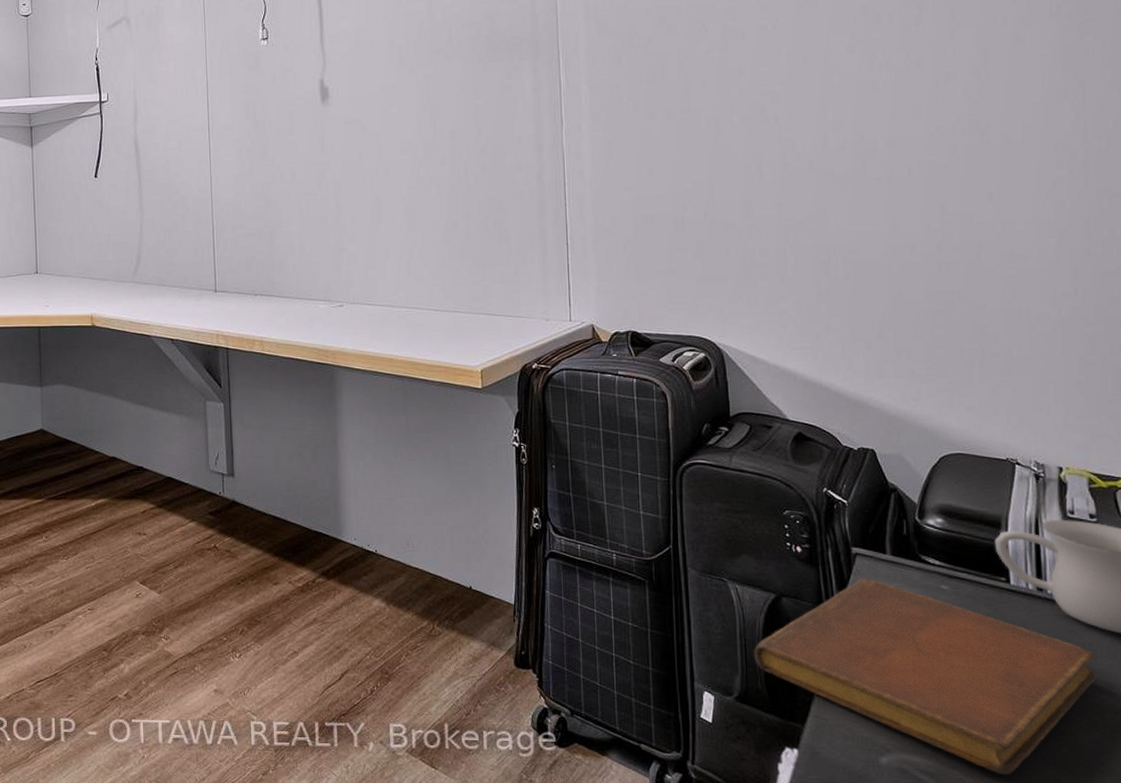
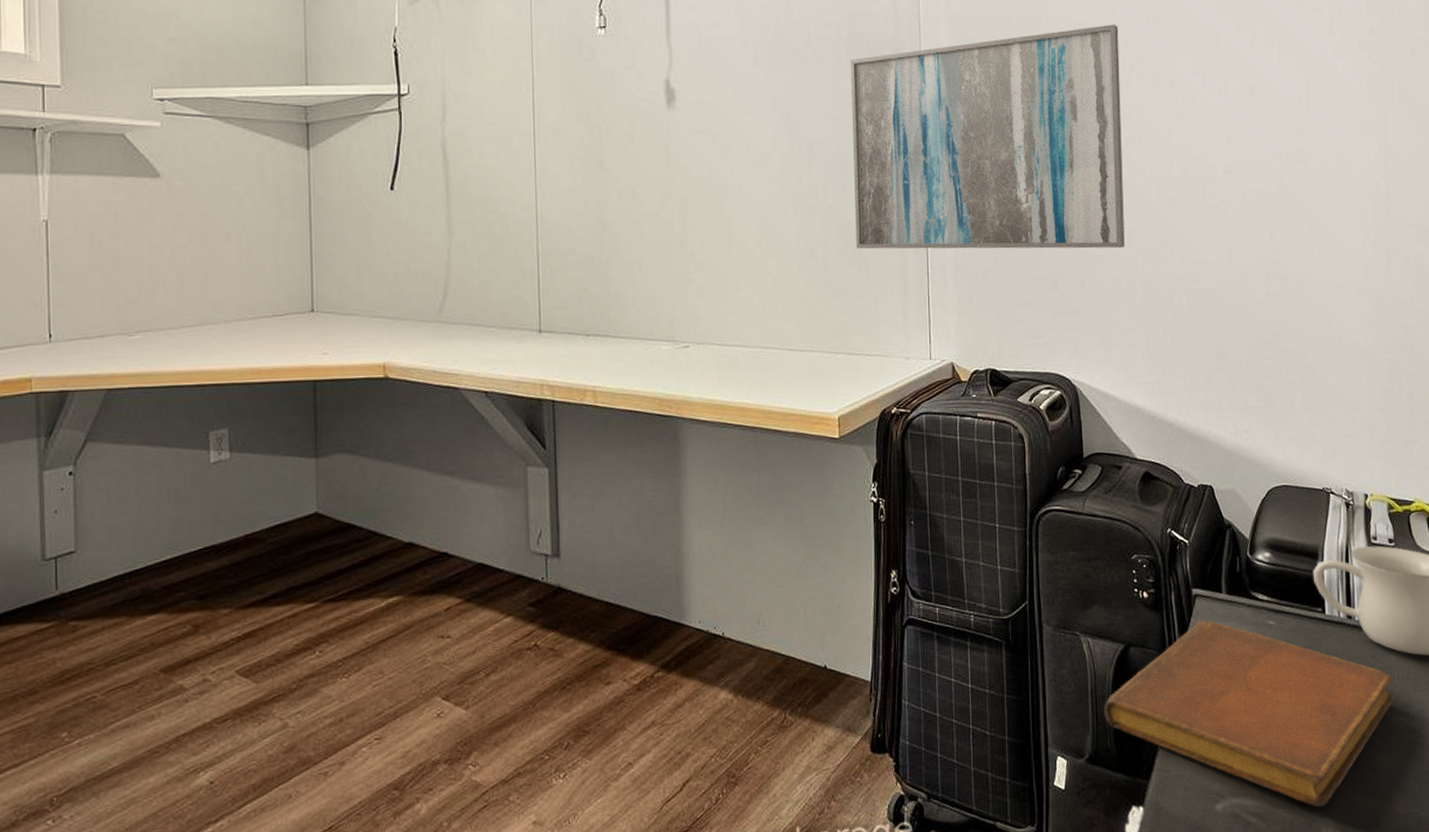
wall art: none [489,8,774,223] -> present [850,24,1125,249]

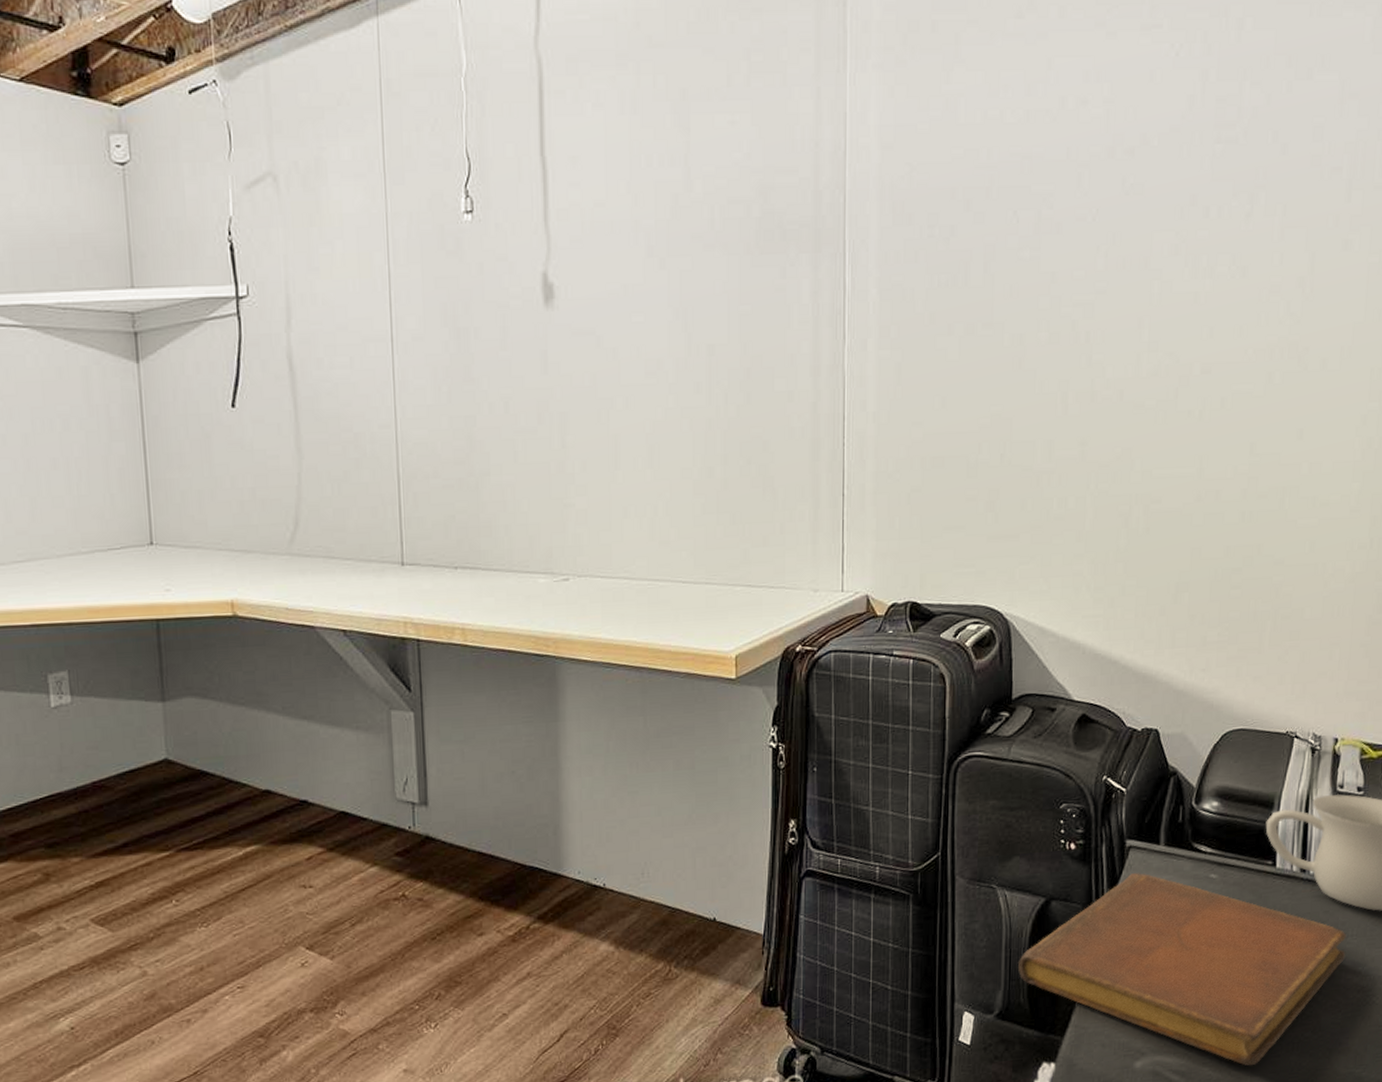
wall art: present [850,24,1125,249] -> none [760,193,1086,468]

